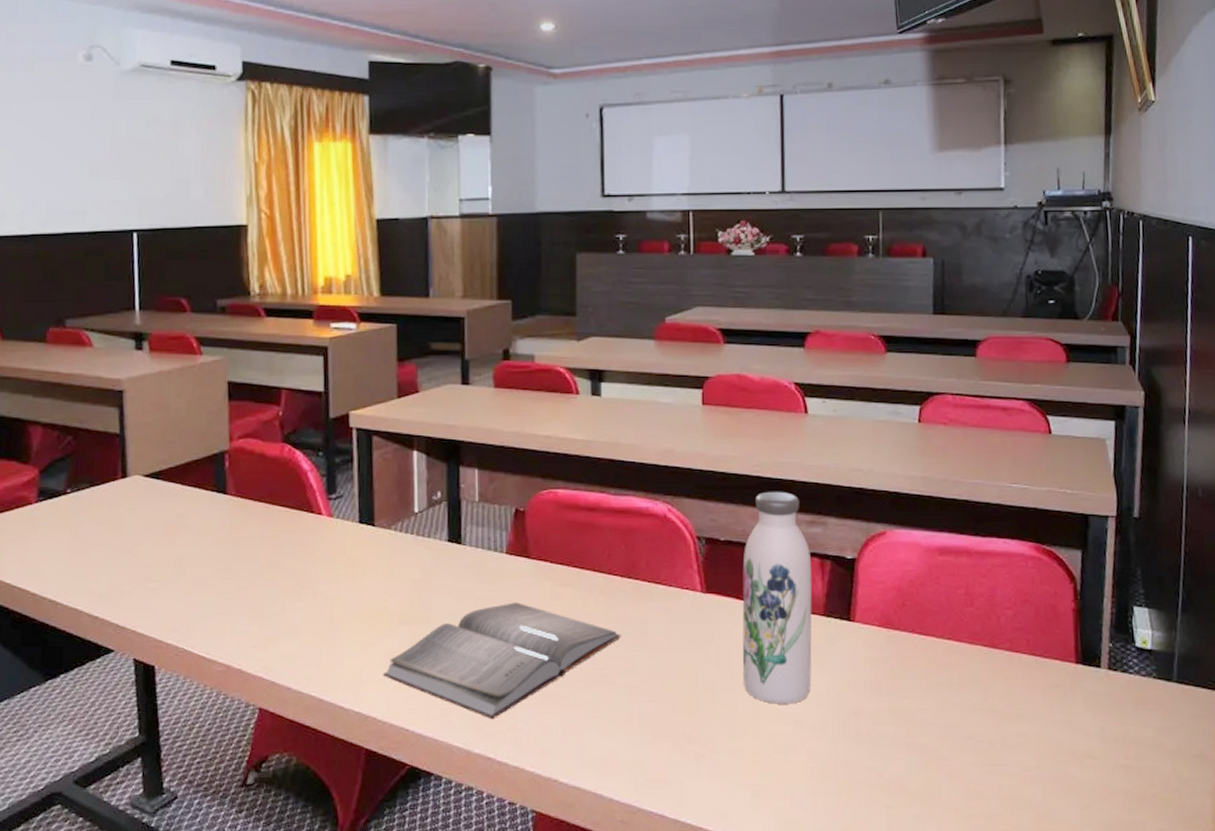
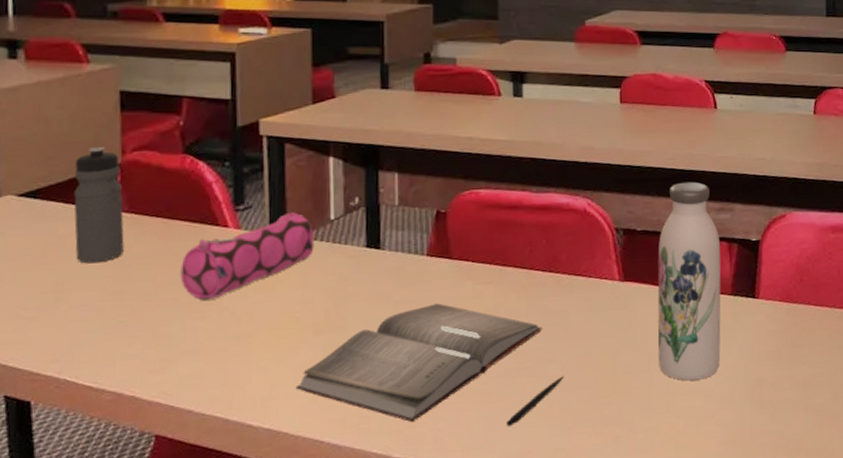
water bottle: none [189,434,232,542] -> present [74,147,124,264]
pencil case: none [280,503,400,583] -> present [180,212,314,300]
pen: none [585,687,644,734] -> present [507,376,564,427]

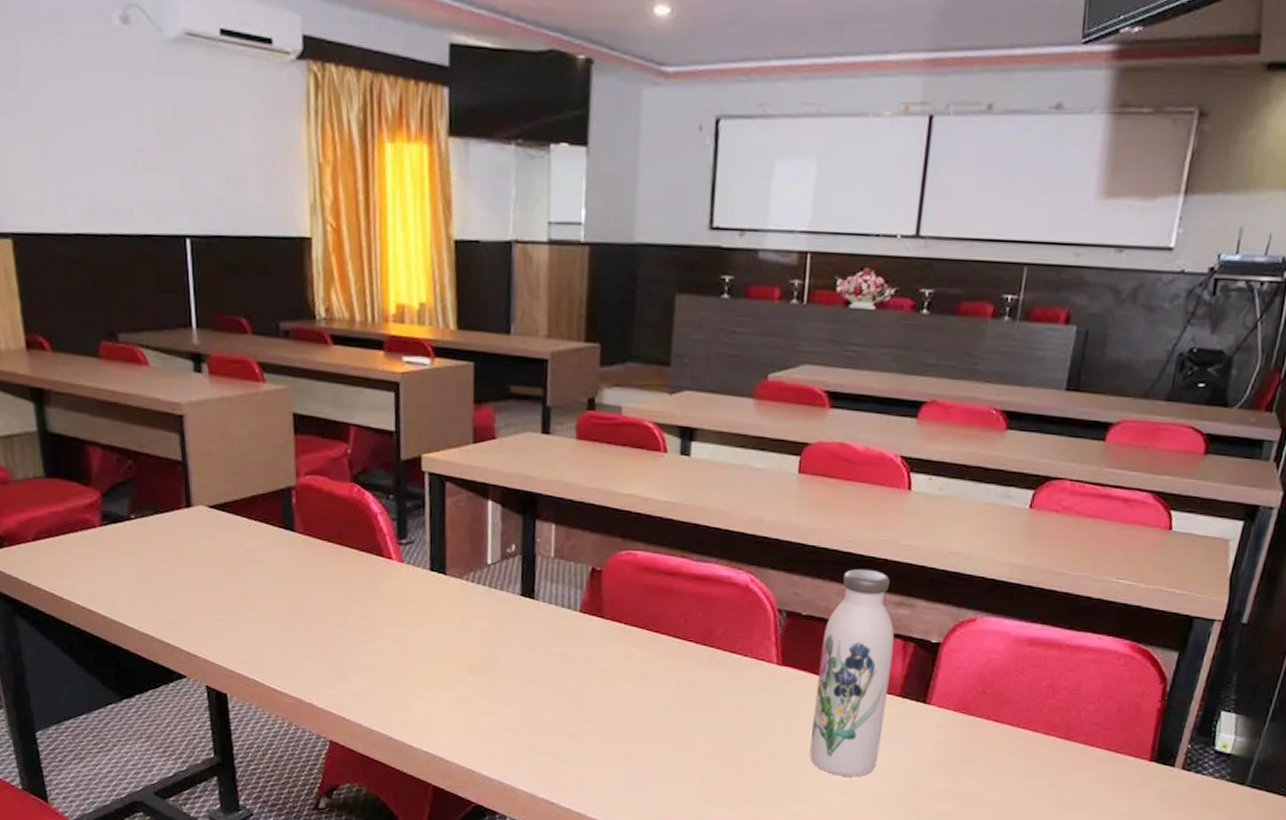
water bottle: present [74,147,124,264] -> none [256,467,300,579]
pencil case: present [180,212,314,300] -> none [349,552,472,626]
hardback book: present [295,303,542,423] -> none [451,660,691,769]
pen: present [507,376,564,427] -> none [648,750,710,789]

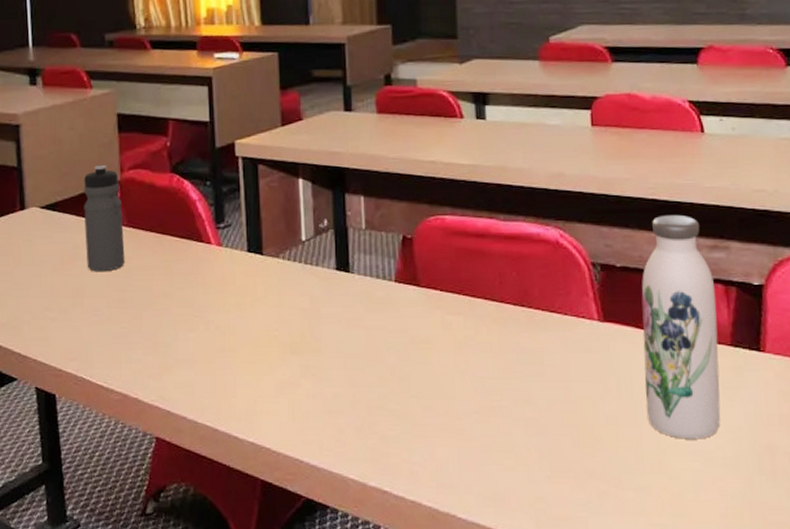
water bottle: none [256,467,300,579] -> present [84,165,125,272]

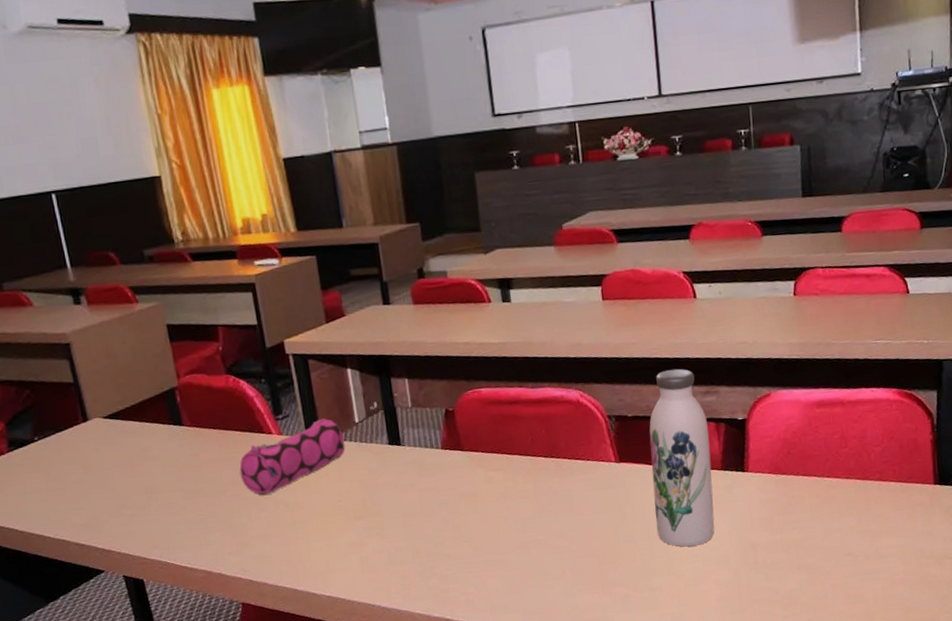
water bottle: present [84,165,125,272] -> none [142,373,193,470]
pencil case: none [172,232,288,313] -> present [239,418,345,495]

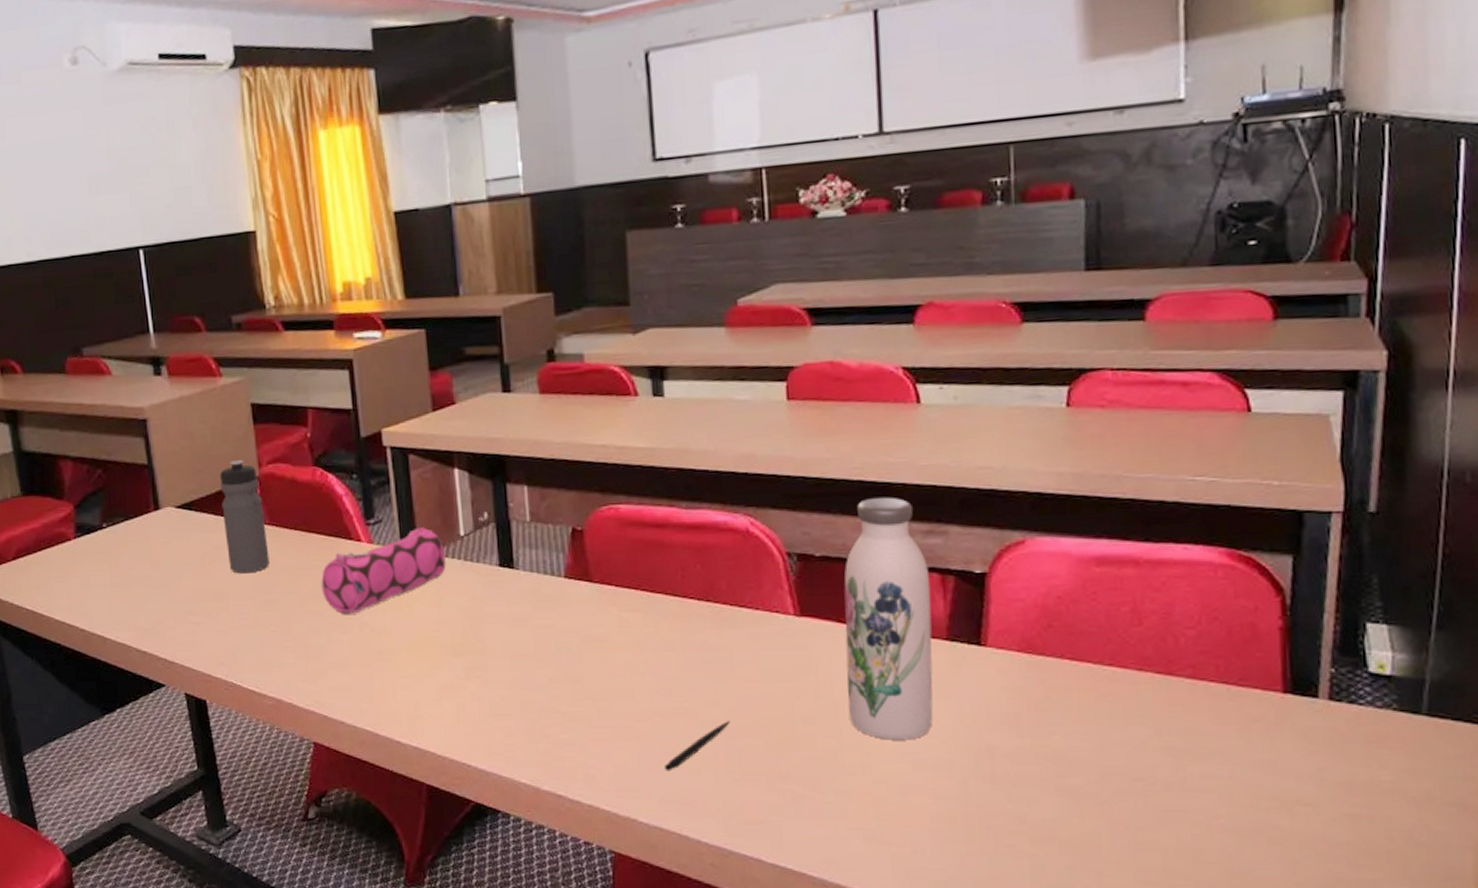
water bottle: none [142,373,193,470] -> present [220,460,270,574]
pen: none [526,546,573,590] -> present [665,721,730,772]

